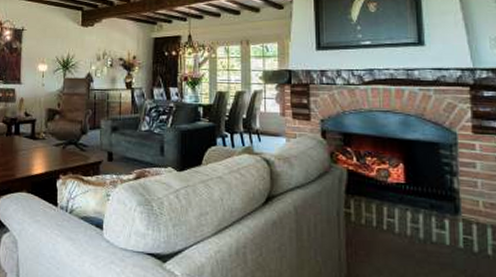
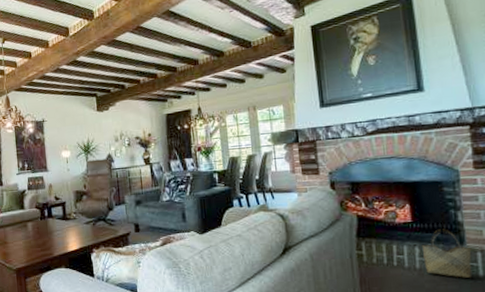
woven basket: none [414,194,467,252] -> present [421,229,473,278]

